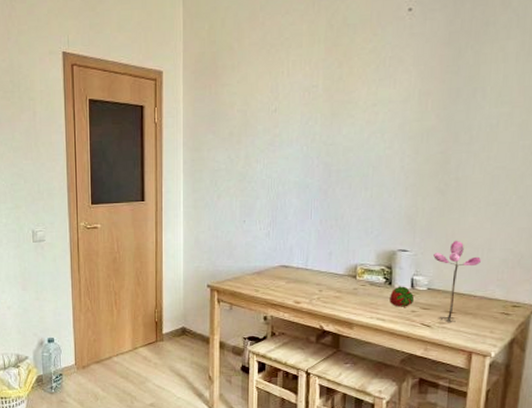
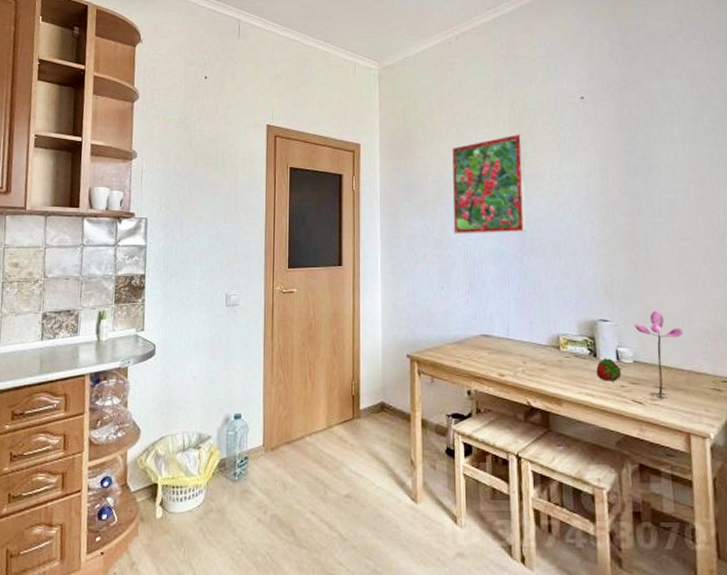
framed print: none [258,54,339,167] -> present [451,133,527,234]

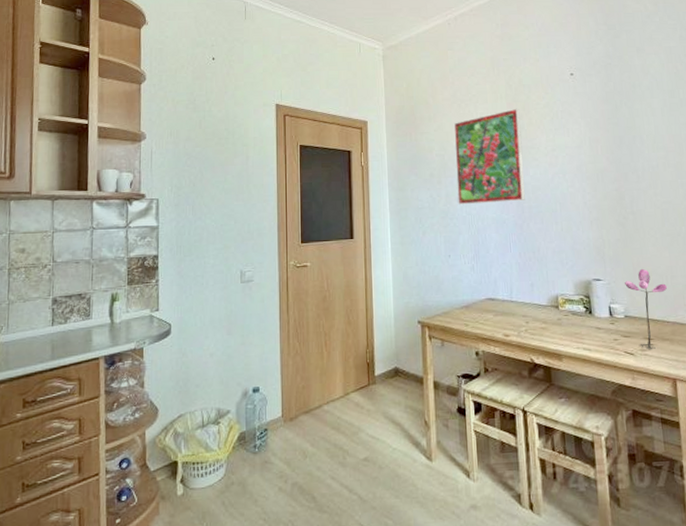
fruit: present [596,358,622,382] -> none [592,314,615,336]

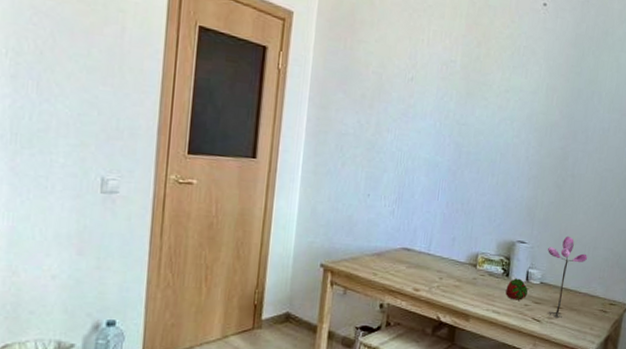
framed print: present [453,108,525,205] -> none [389,32,479,144]
fruit: none [592,314,615,336] -> present [505,278,528,301]

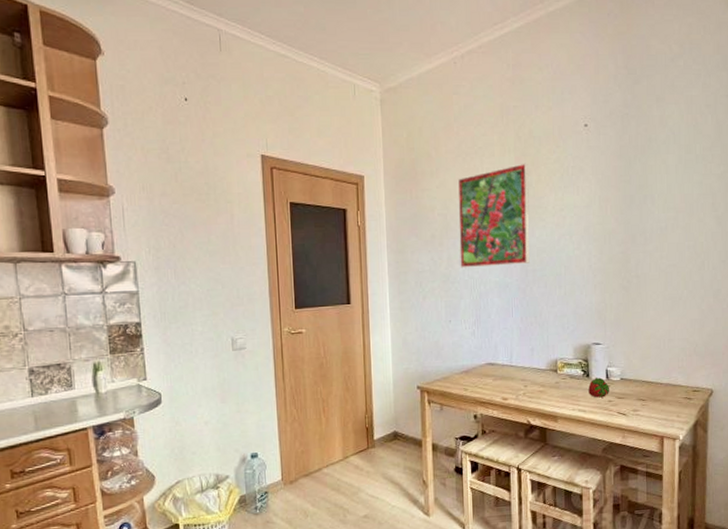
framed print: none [389,32,479,144] -> present [457,163,530,268]
flower: present [547,235,588,318] -> none [623,332,664,410]

